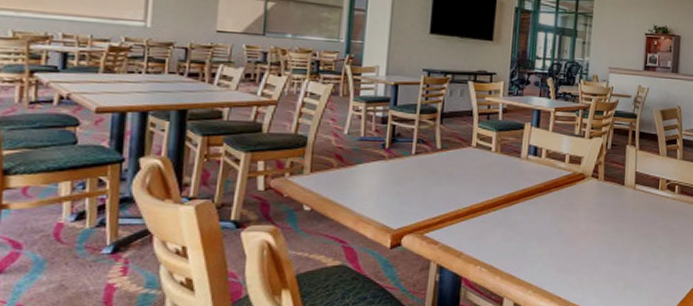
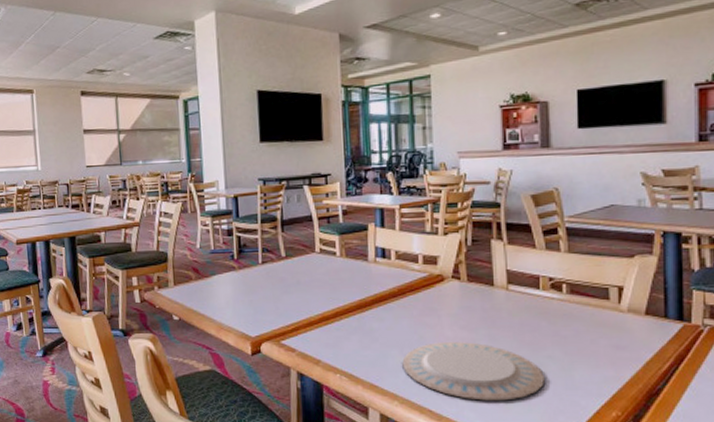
plate: none [540,234,655,287] -> present [402,342,545,401]

